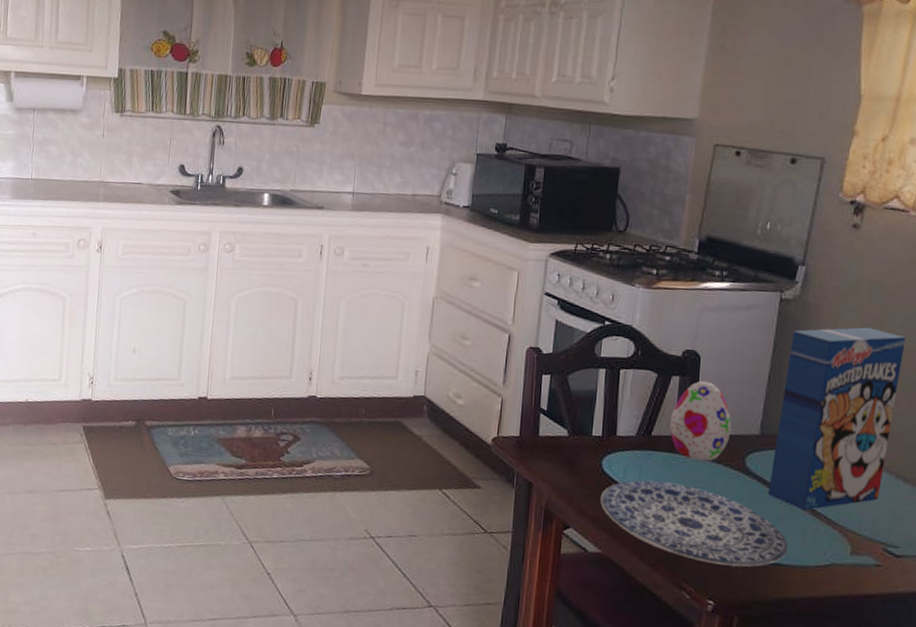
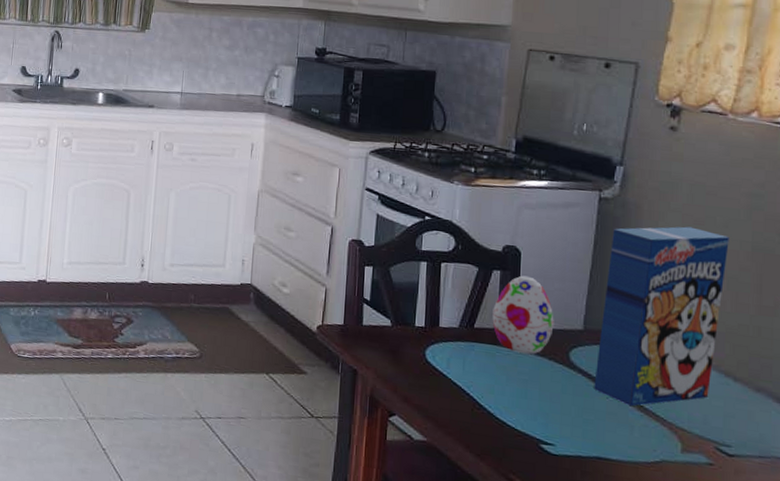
plate: present [600,480,788,567] -> none [424,371,616,461]

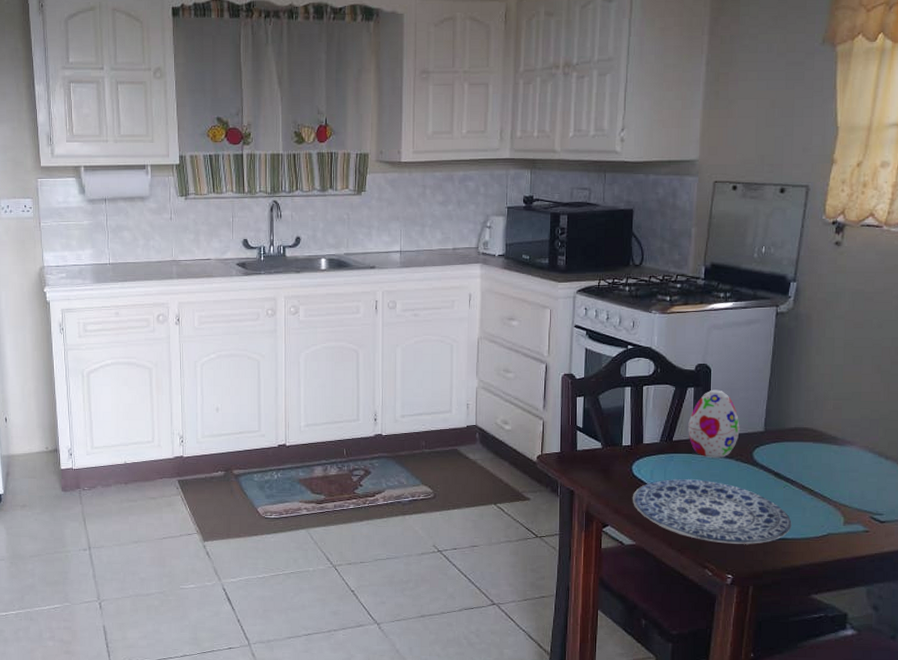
plate: none [424,371,616,461] -> present [632,479,792,544]
cereal box: present [594,226,729,406] -> none [773,330,883,491]

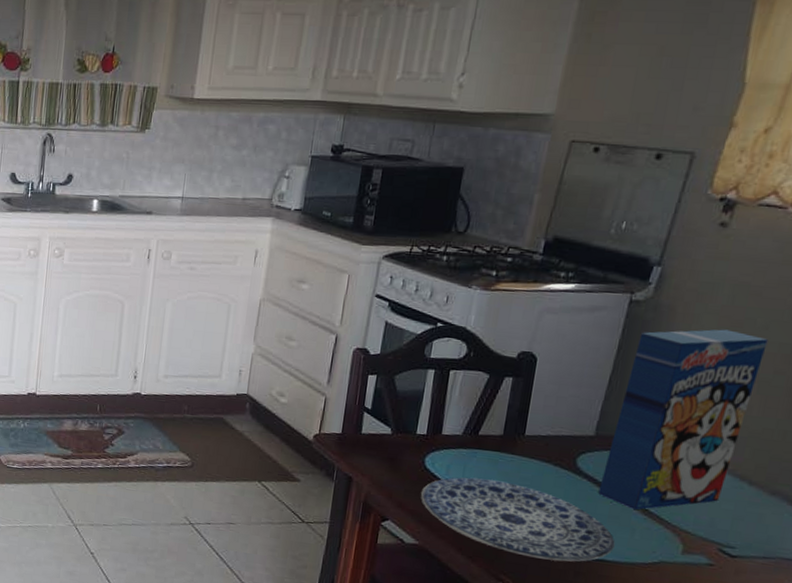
decorative egg: present [688,389,740,458] -> none [498,382,565,460]
cereal box: none [773,330,883,491] -> present [598,329,768,510]

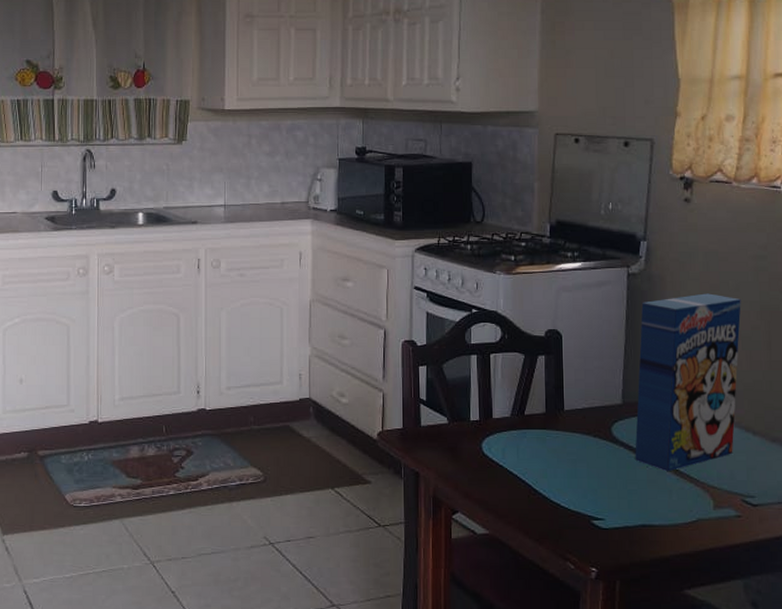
plate: present [420,477,615,562] -> none [483,458,658,532]

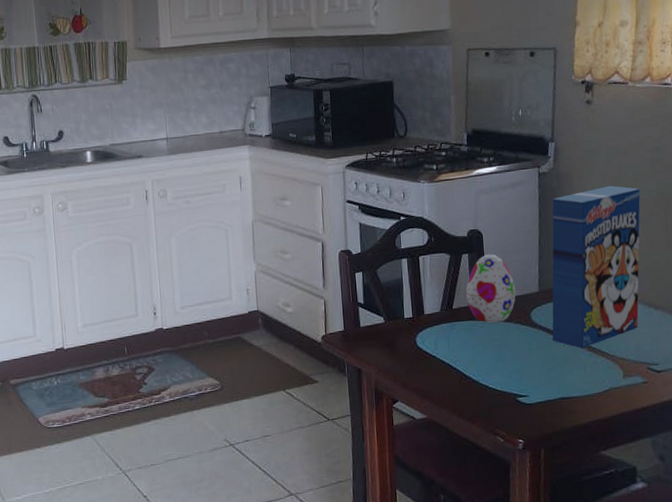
decorative egg: none [540,358,596,434] -> present [466,254,516,323]

